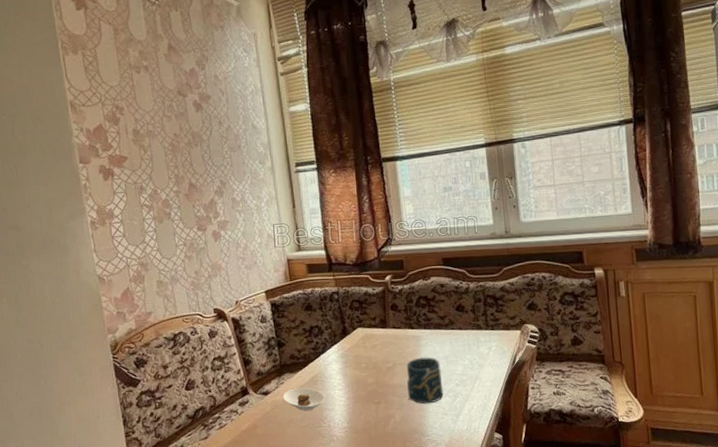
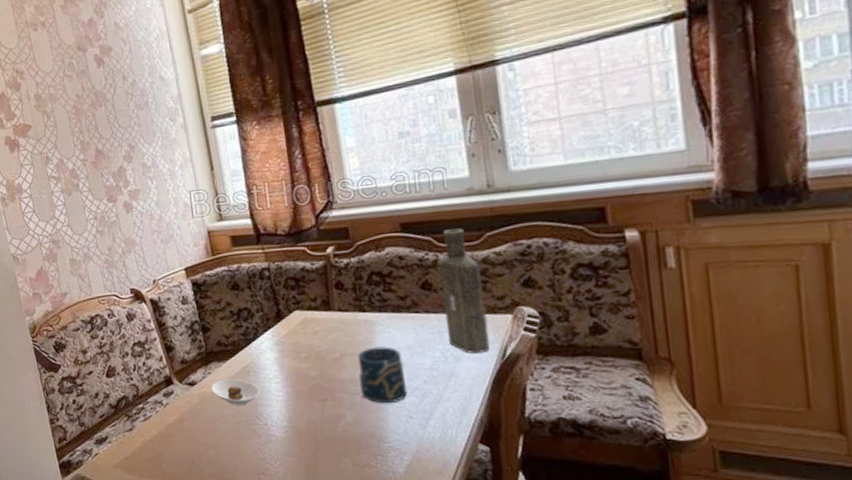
bottle: none [469,264,504,361] -> present [438,228,490,354]

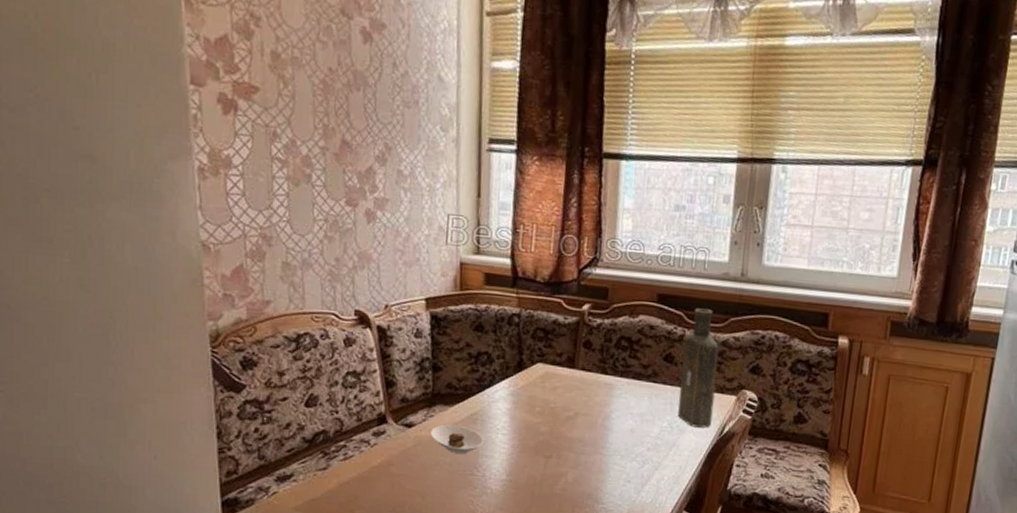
cup: present [357,346,408,404] -> none [587,410,633,467]

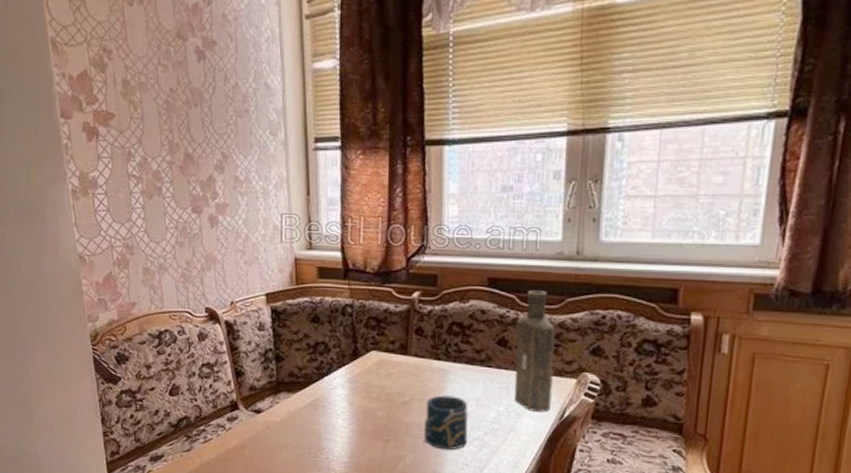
saucer: present [430,424,485,455] -> none [277,410,326,438]
cup: none [587,410,633,467] -> present [423,395,469,451]

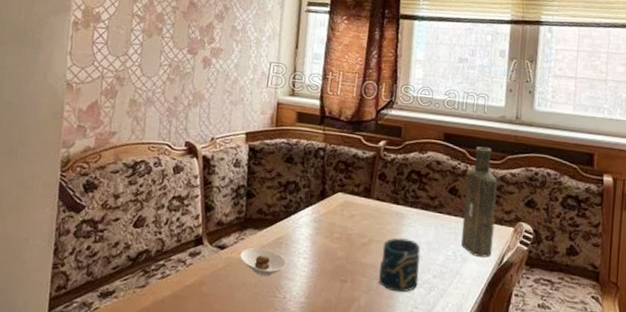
saucer: none [277,410,326,438] -> present [240,247,288,277]

